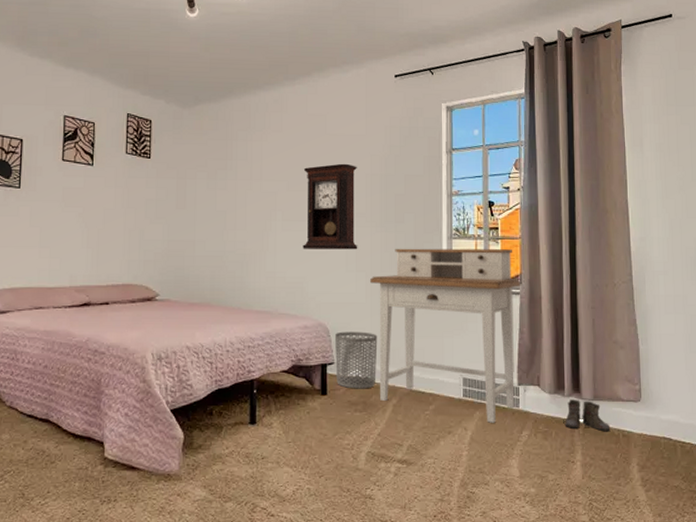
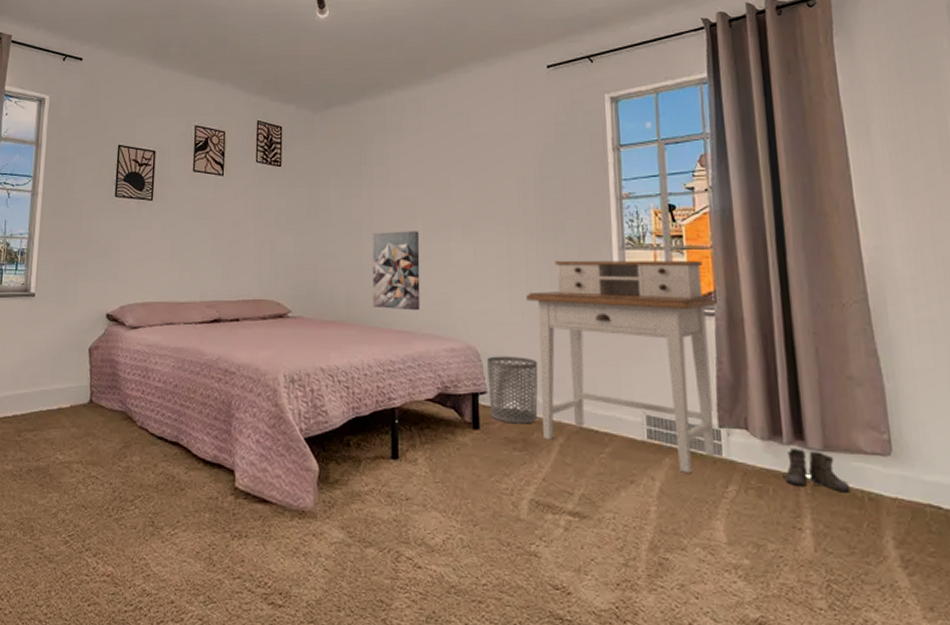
wall art: none [235,221,279,293] -> present [373,231,420,311]
pendulum clock: present [302,163,358,250] -> none [445,165,511,262]

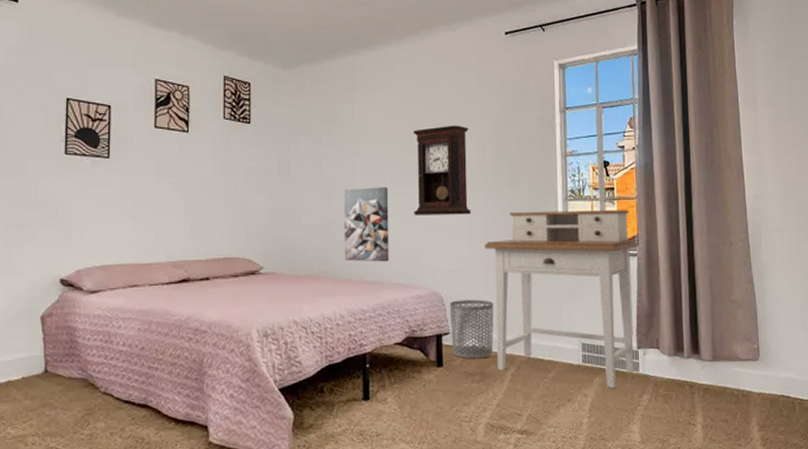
pendulum clock: none [445,165,511,262] -> present [412,125,472,215]
boots: present [783,448,851,493] -> none [683,361,730,393]

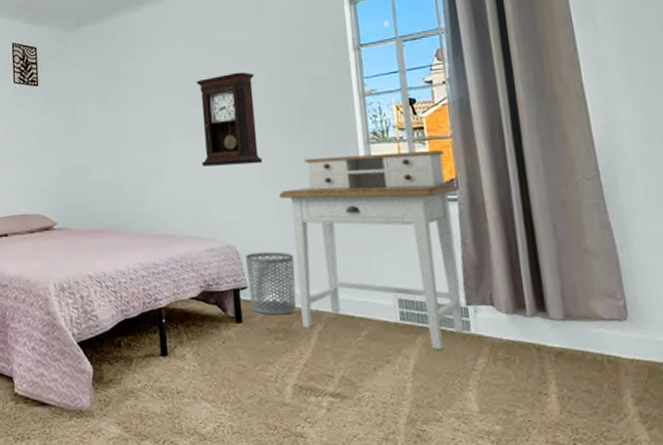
wall art: present [344,187,390,262] -> none [130,139,180,215]

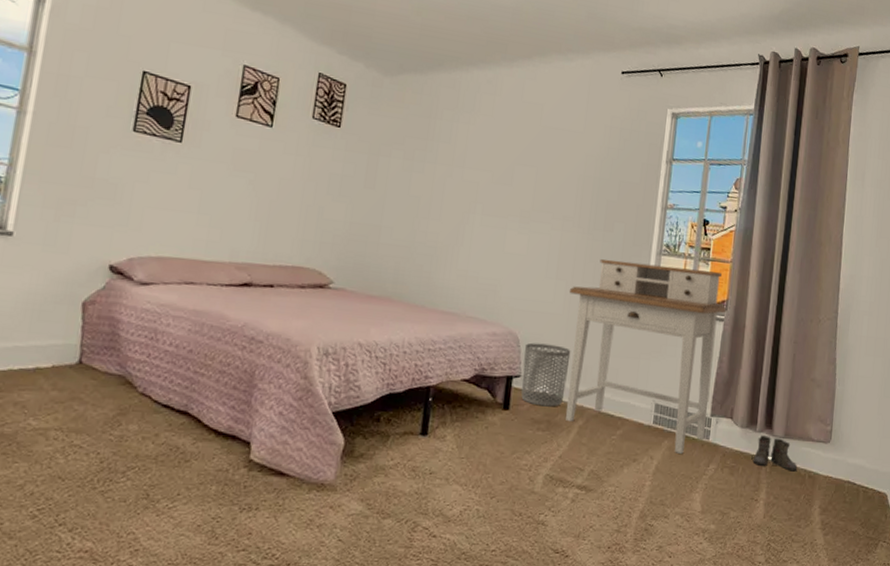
pendulum clock: present [196,72,263,167] -> none [501,159,570,256]
boots: none [528,320,591,358] -> present [751,435,798,472]

